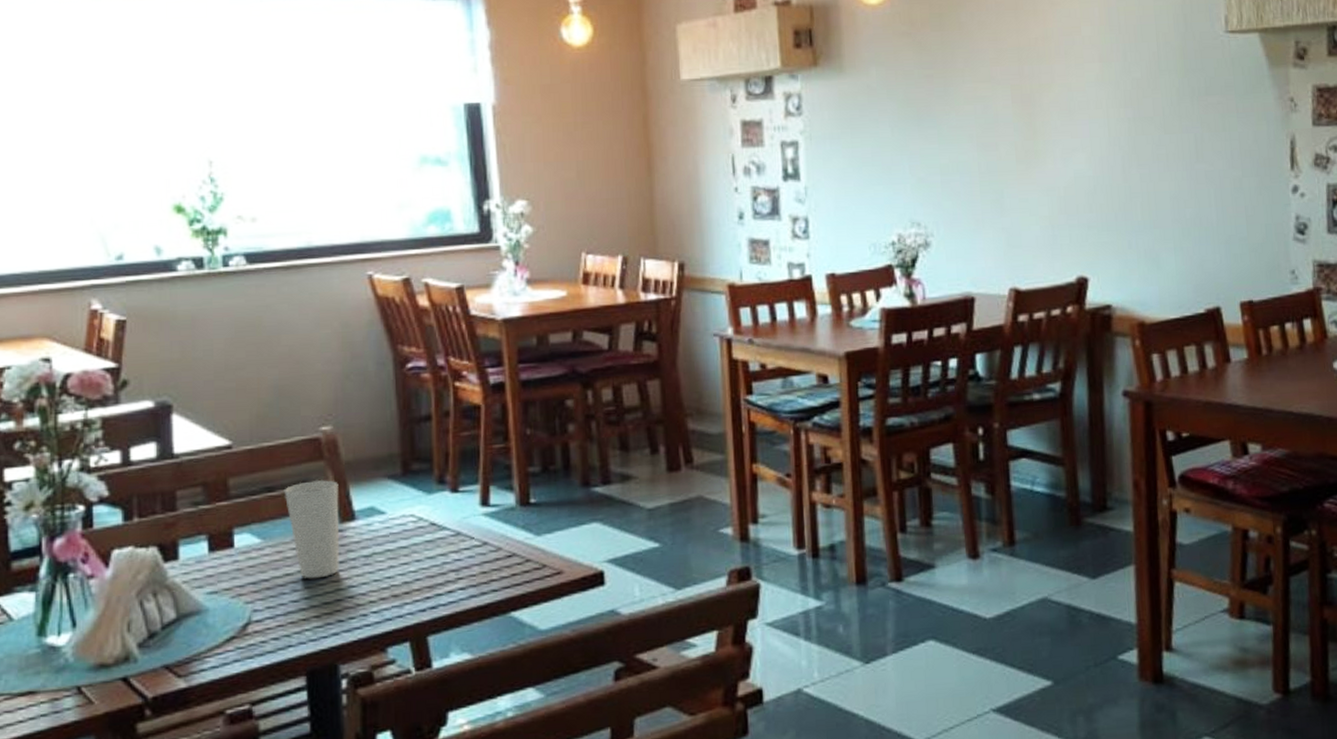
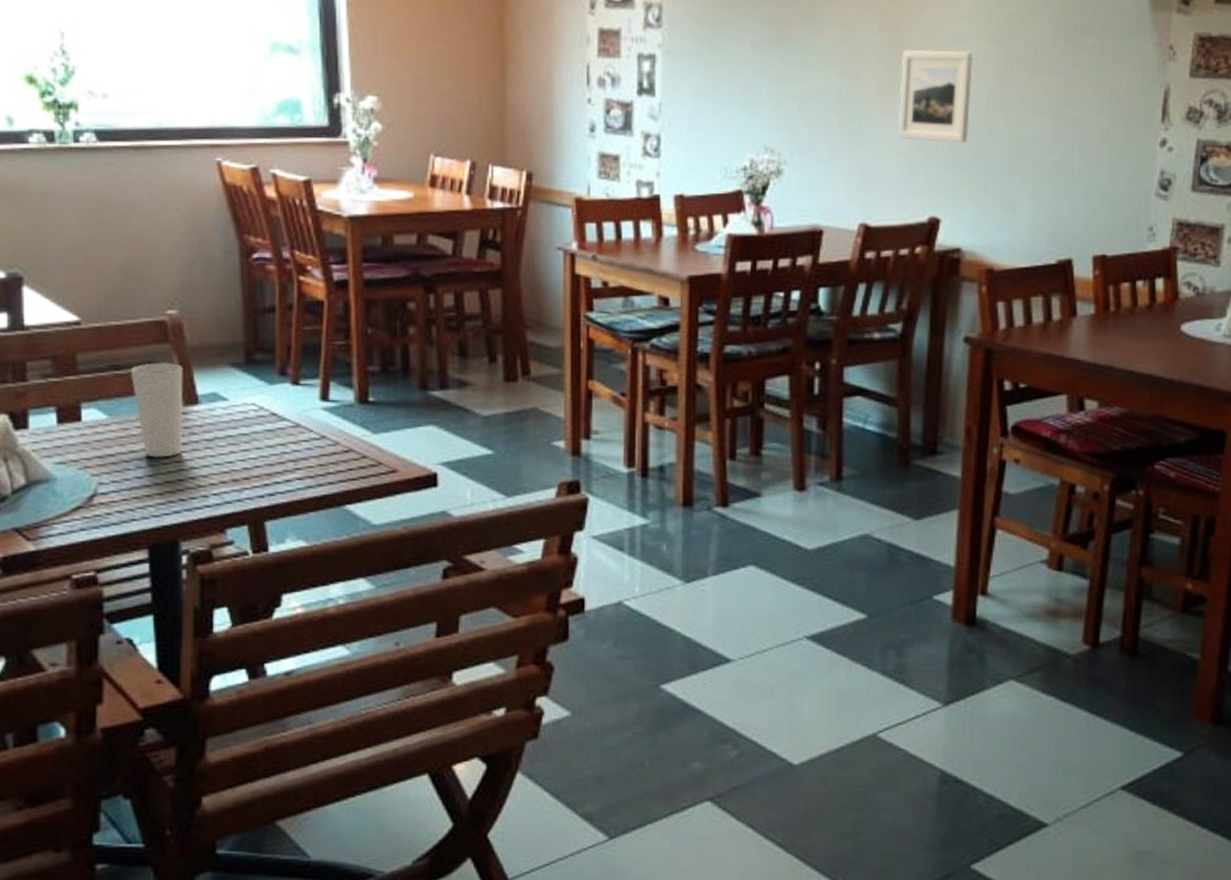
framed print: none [1036,116,1108,204] -> present [899,50,973,143]

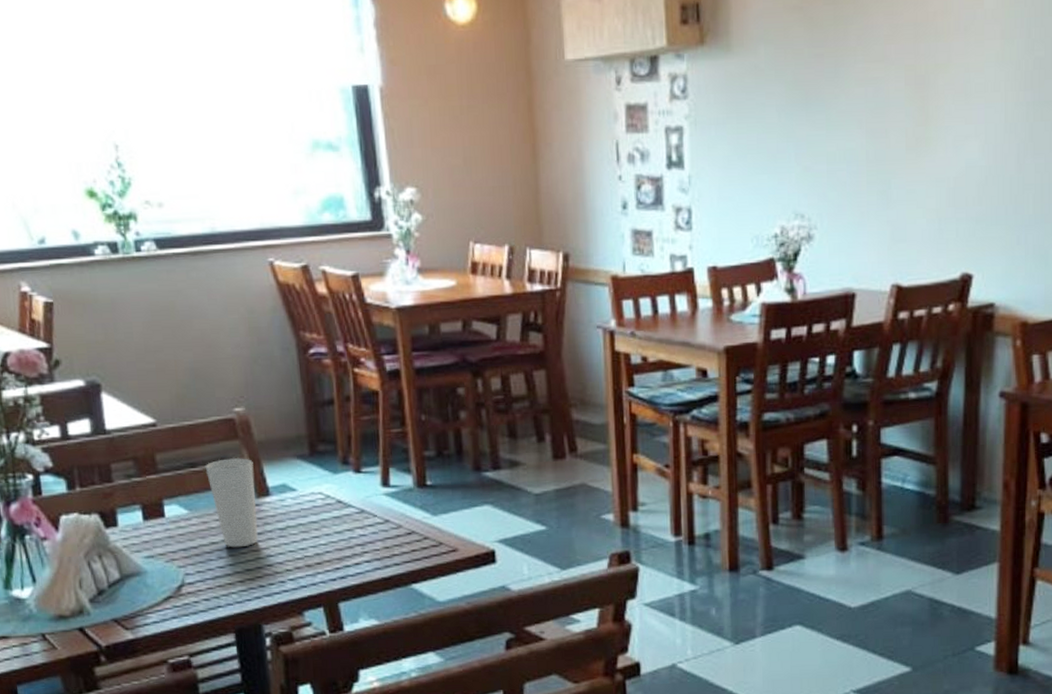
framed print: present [899,50,973,143] -> none [928,100,1002,197]

